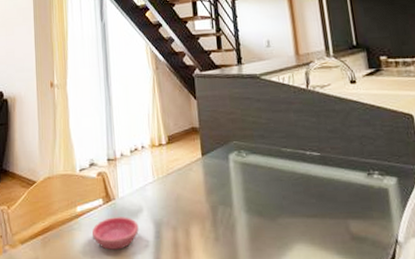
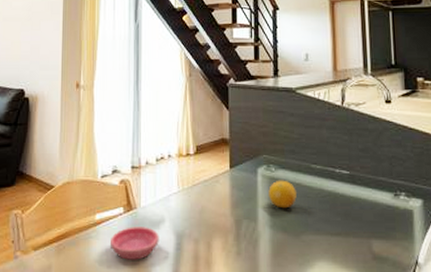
fruit: none [241,164,270,193] -> present [268,180,297,209]

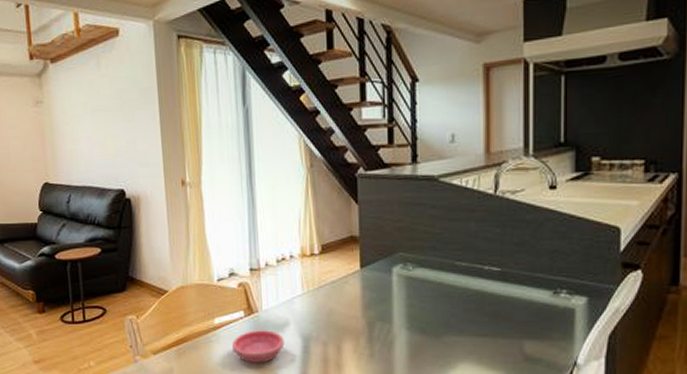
fruit: present [268,180,297,209] -> none [405,279,438,309]

